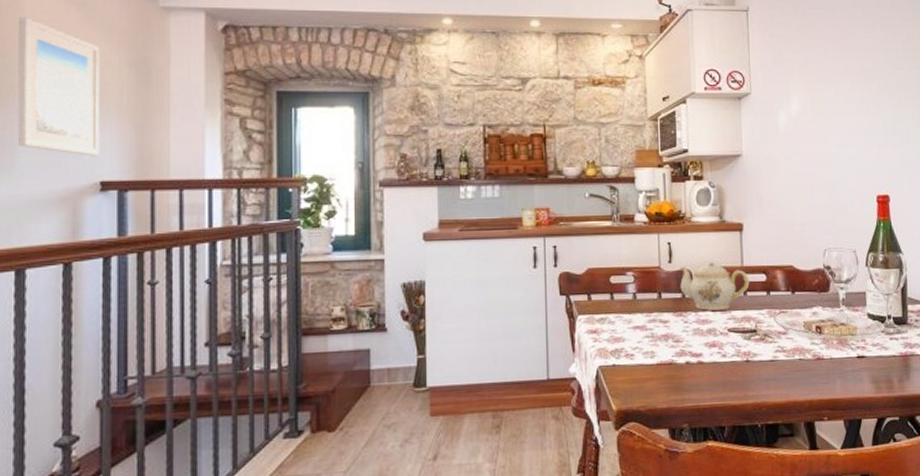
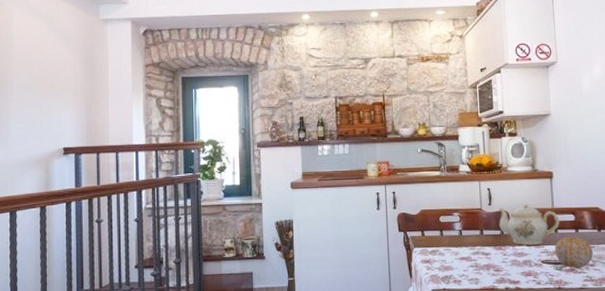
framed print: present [17,17,100,156] -> none [9,32,63,130]
fruit: none [743,300,786,338] -> present [554,236,593,269]

